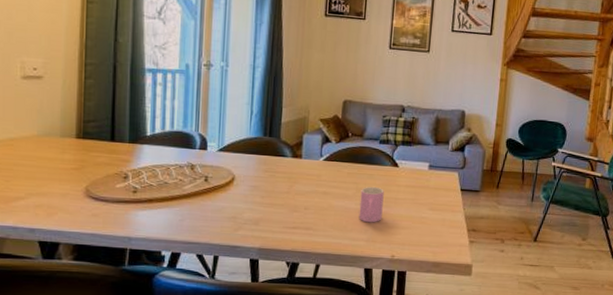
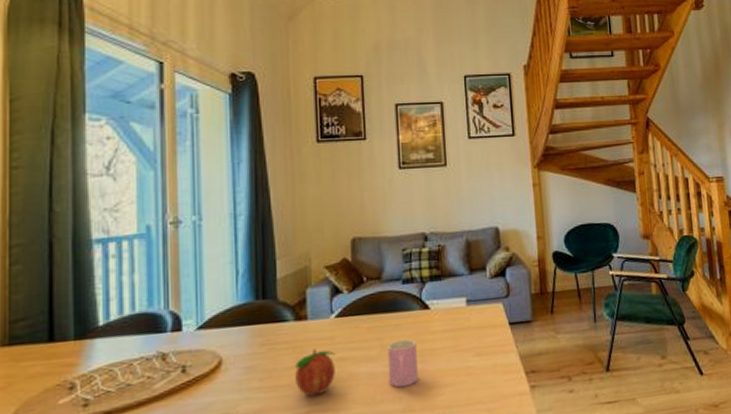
fruit: none [288,182,321,217] -> present [295,349,336,397]

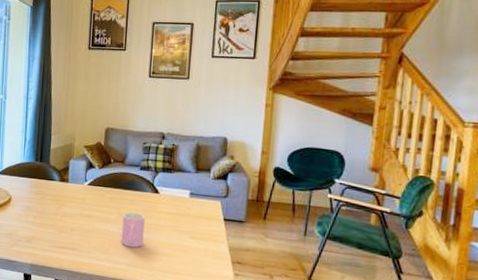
fruit: present [295,349,336,397] -> none [56,204,85,238]

